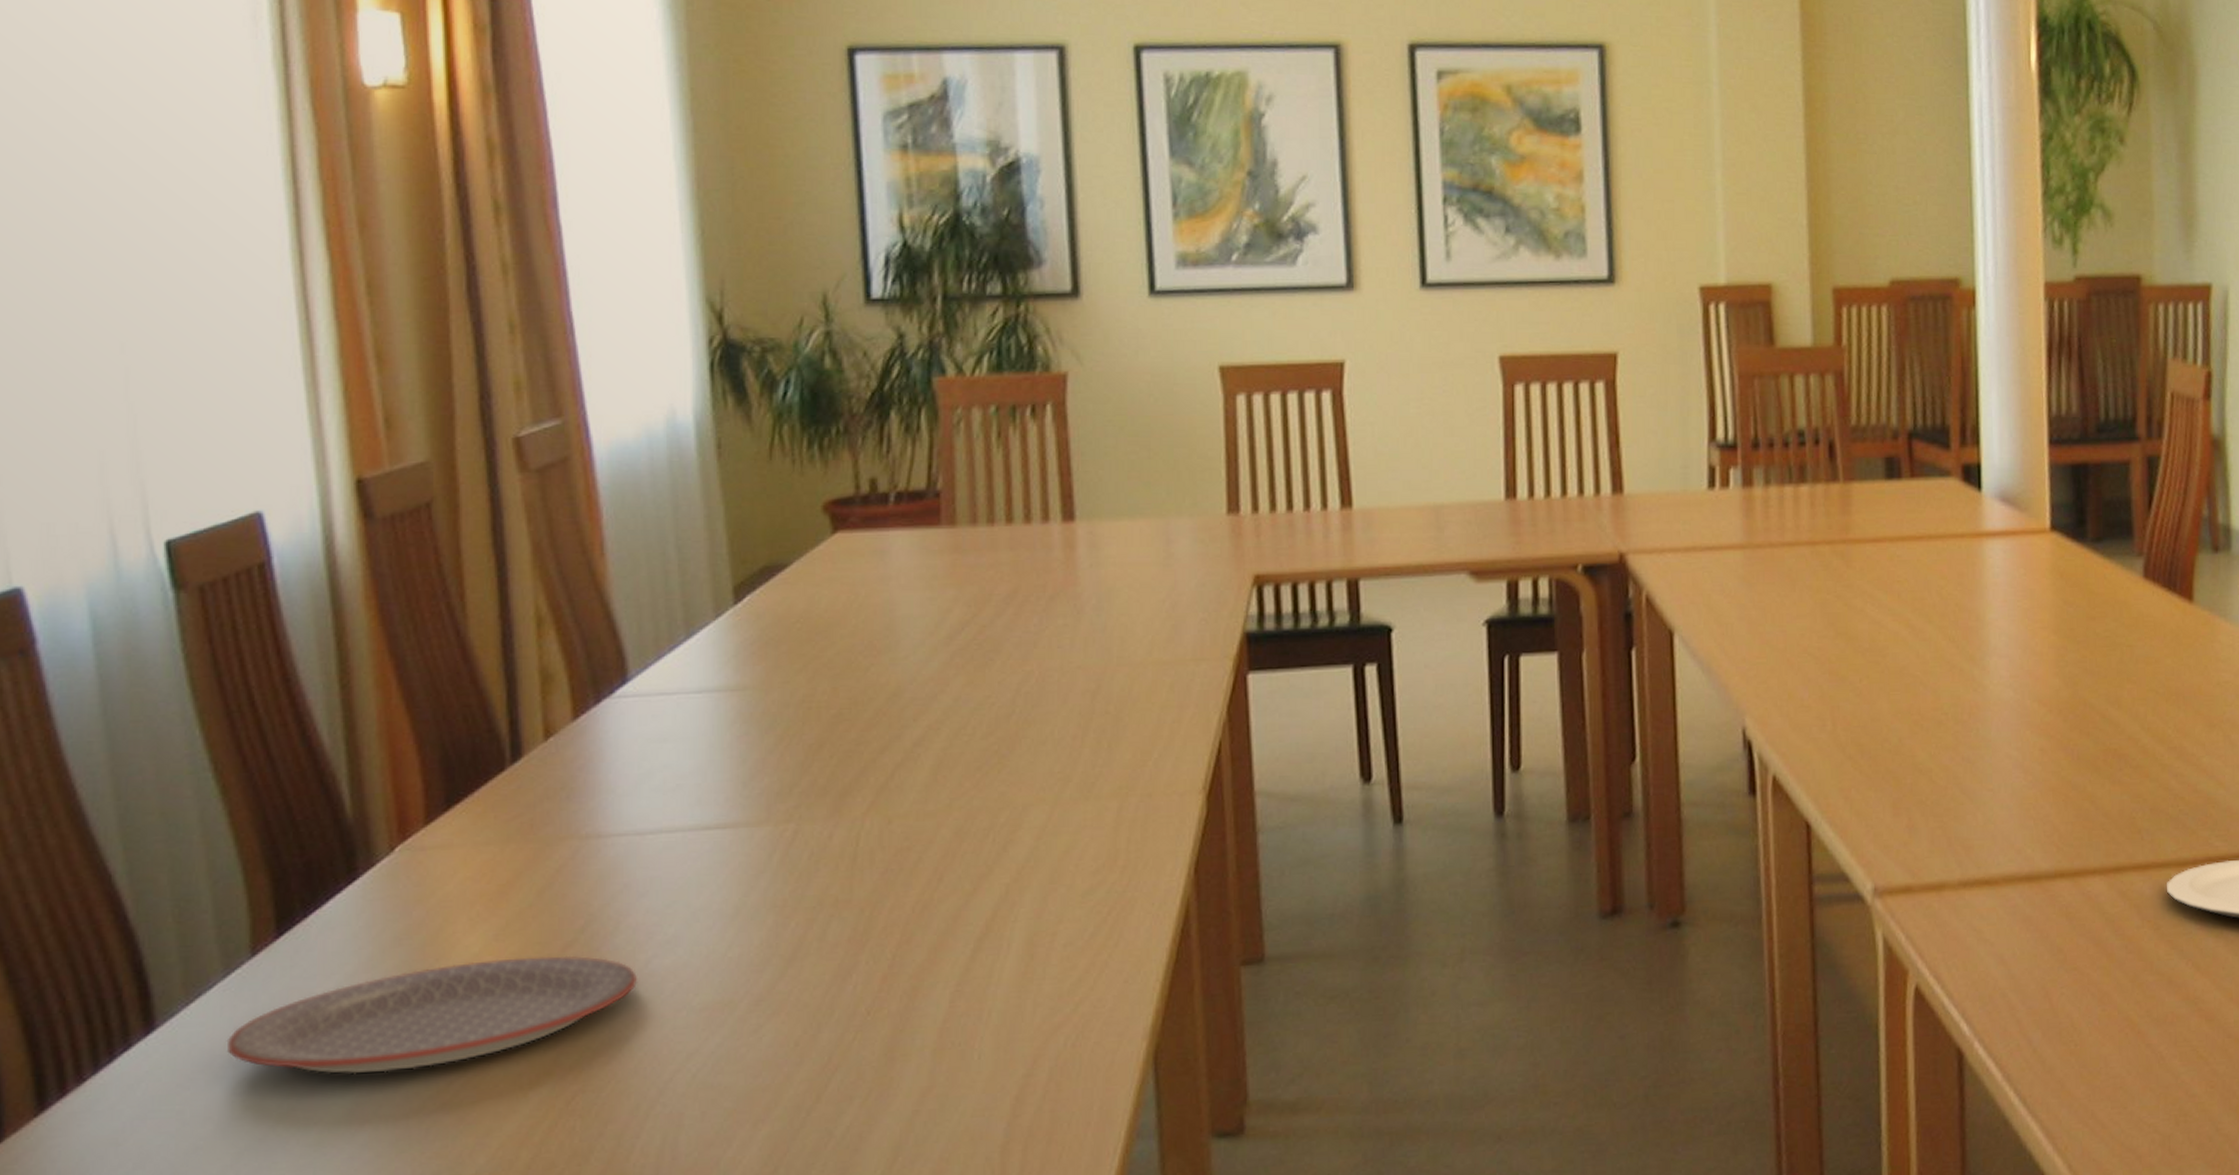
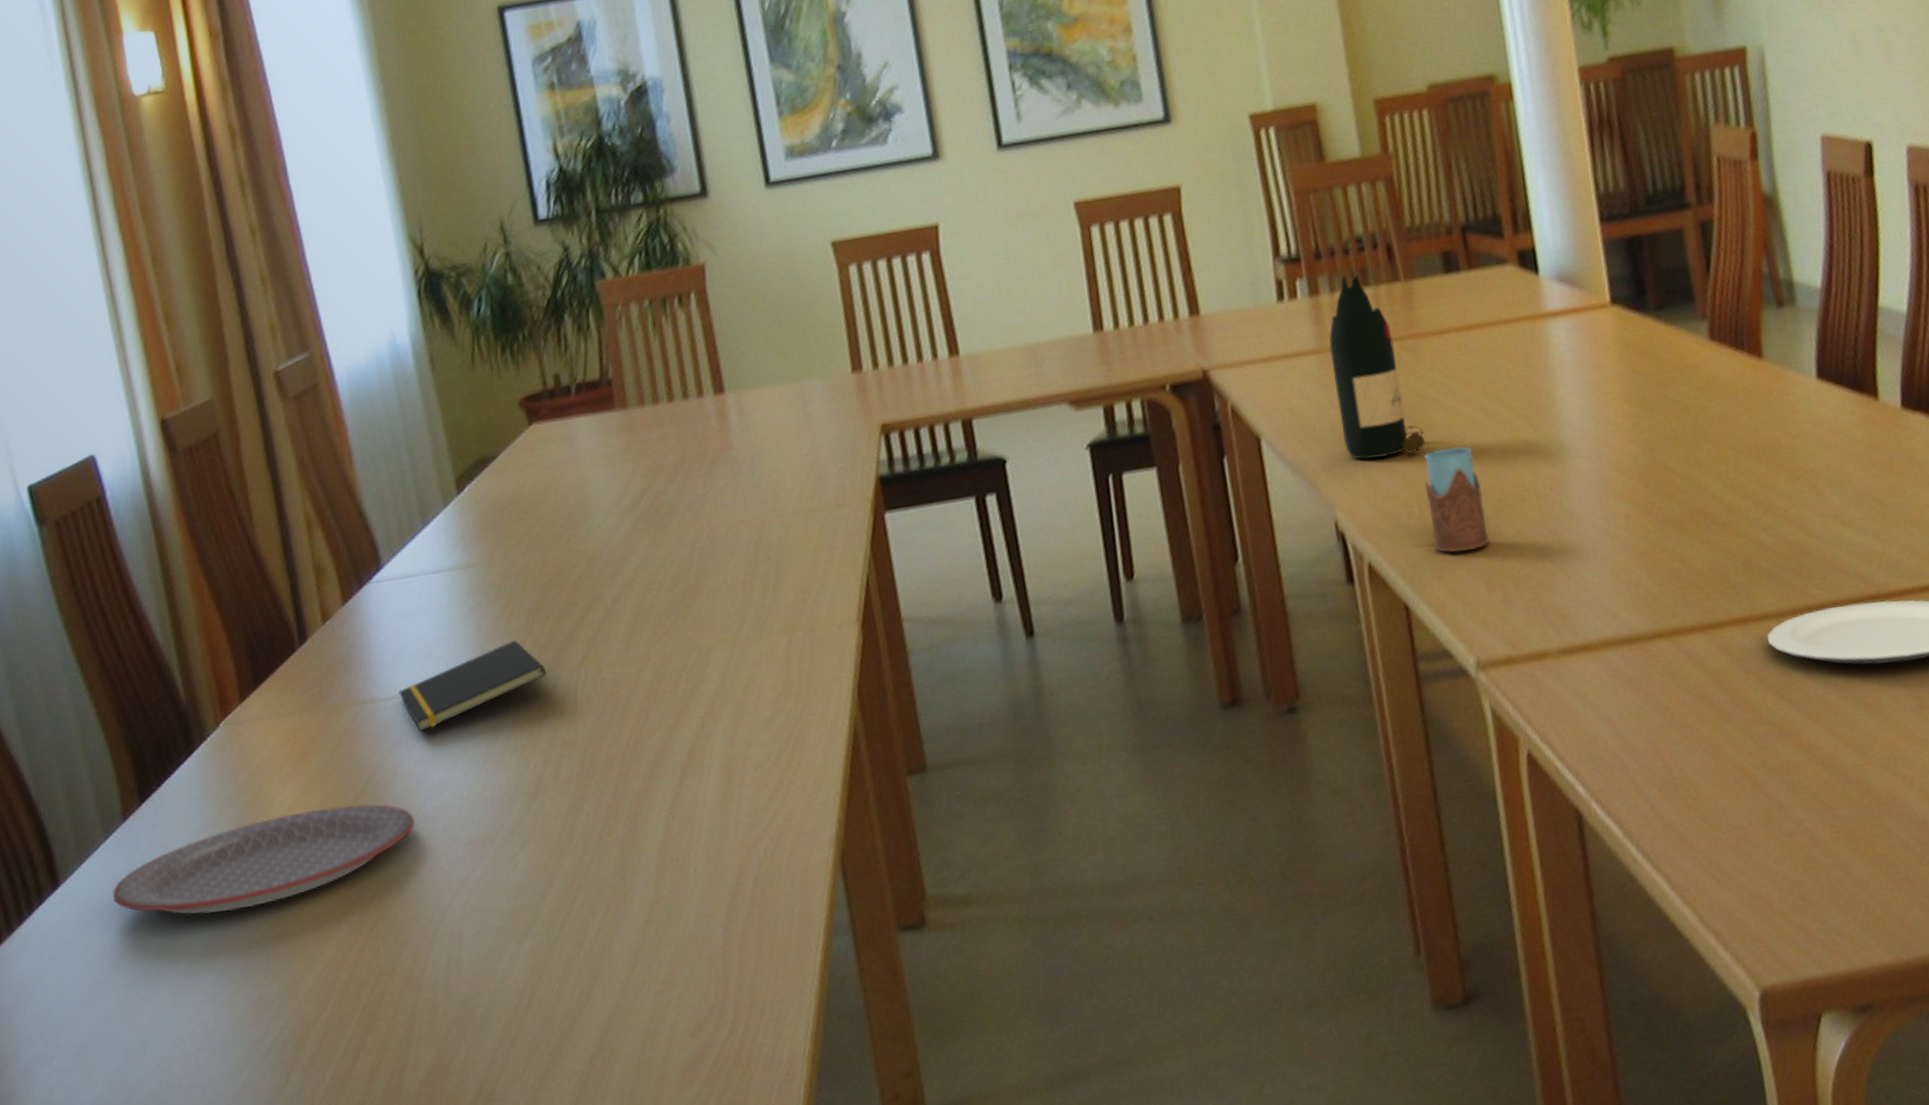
notepad: none [634,779,823,876] -> present [399,640,547,732]
bottle: none [1757,469,1846,667] -> present [1329,274,1425,460]
drinking glass: none [1840,662,1902,773] -> present [1423,447,1490,554]

